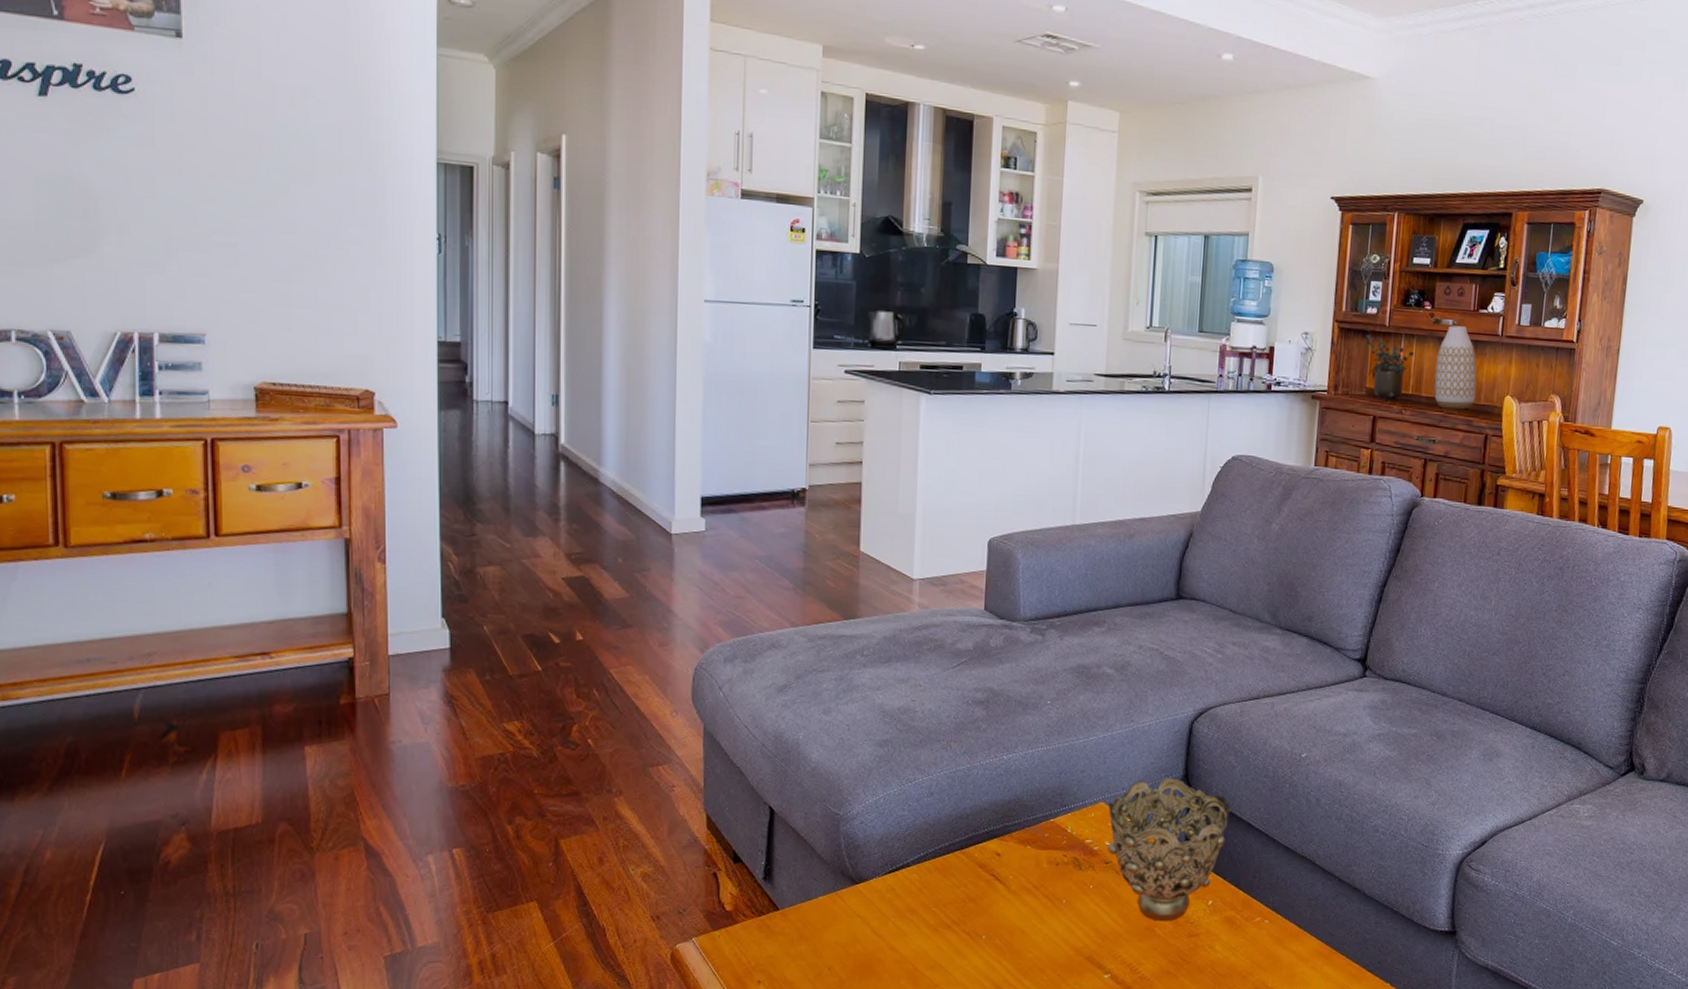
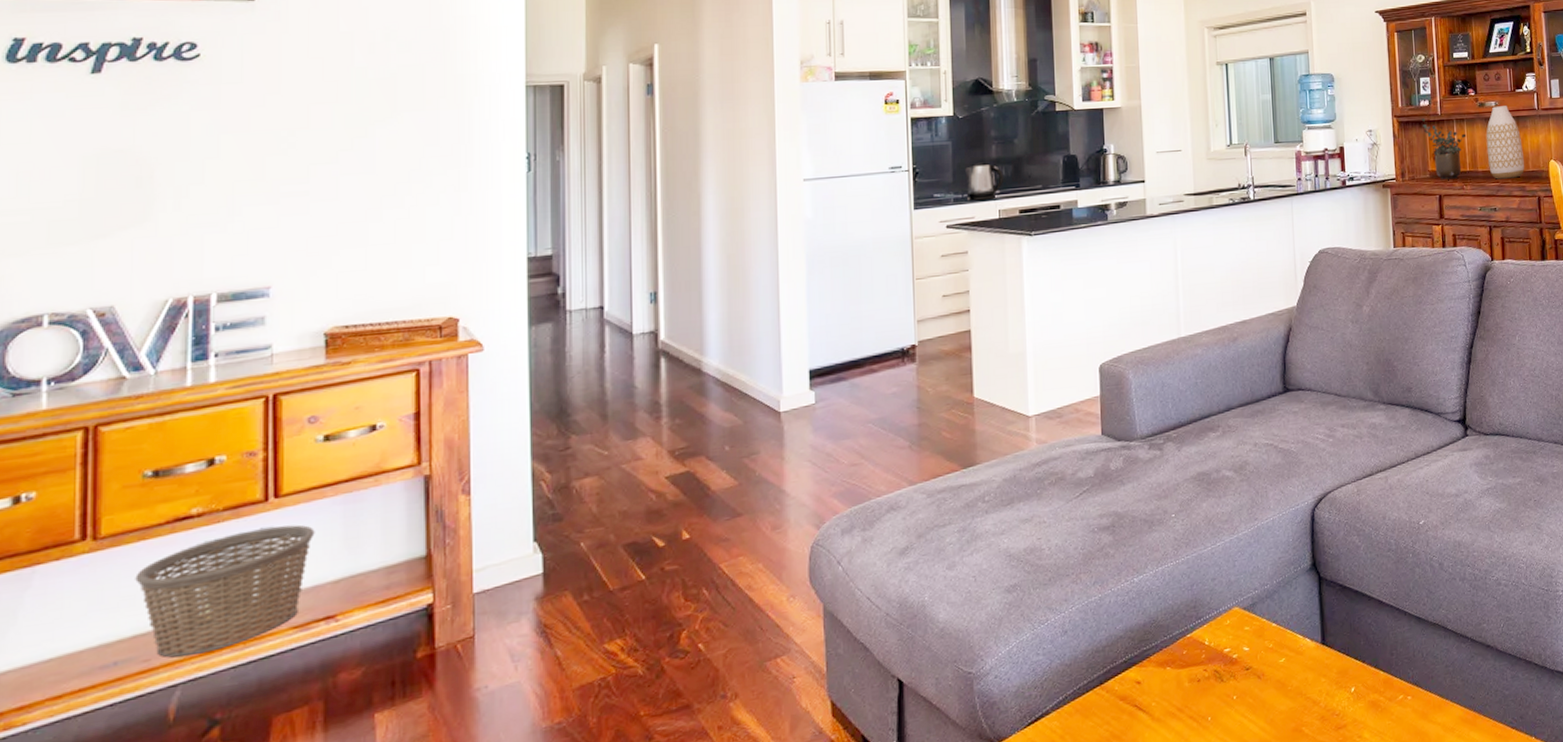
basket: none [100,562,251,666] -> present [135,524,315,658]
decorative bowl: present [1108,777,1231,922] -> none [1242,568,1361,720]

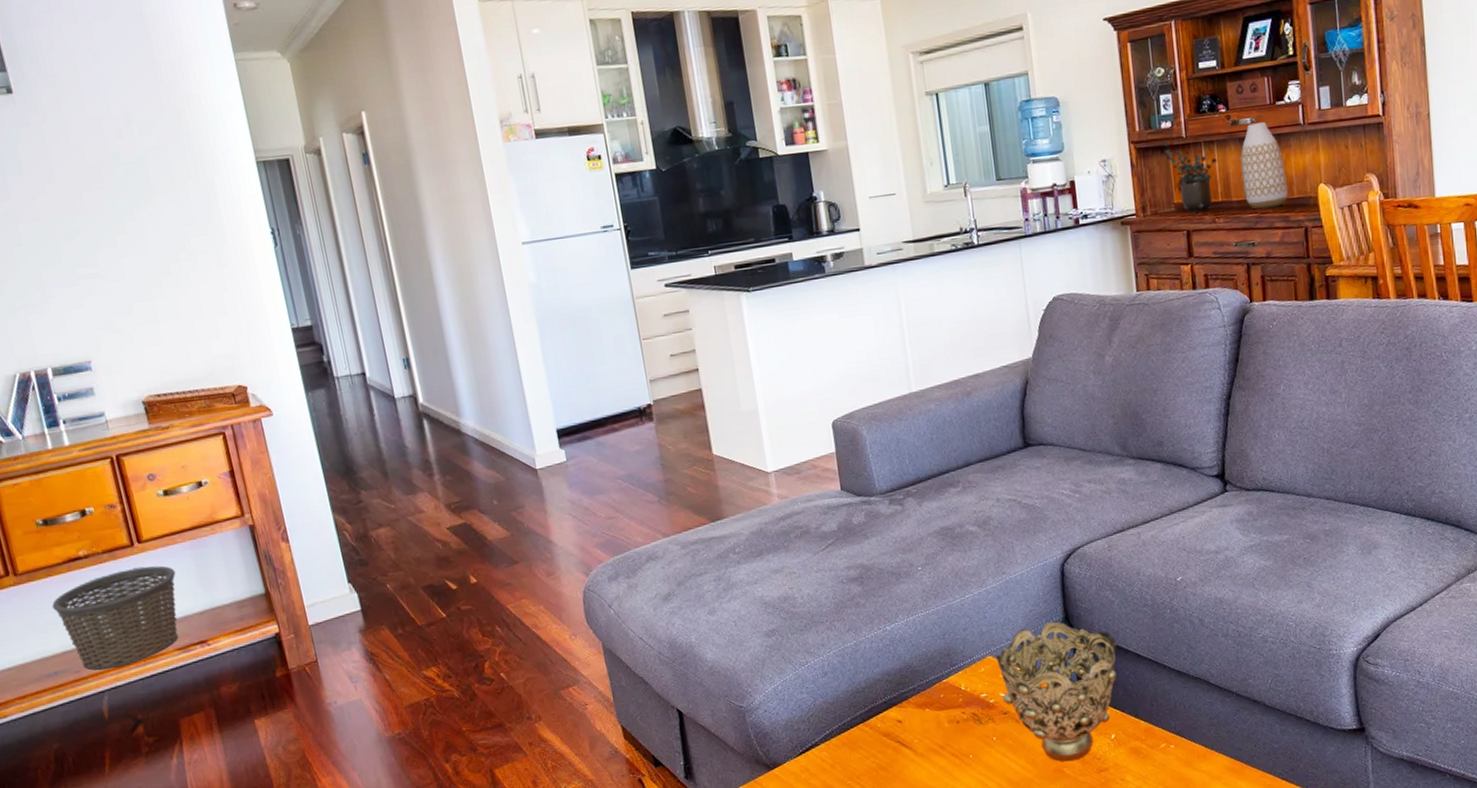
kettle: present [965,162,1003,201] -> none [675,217,715,259]
decorative bowl: none [1242,568,1361,720] -> present [995,621,1117,762]

